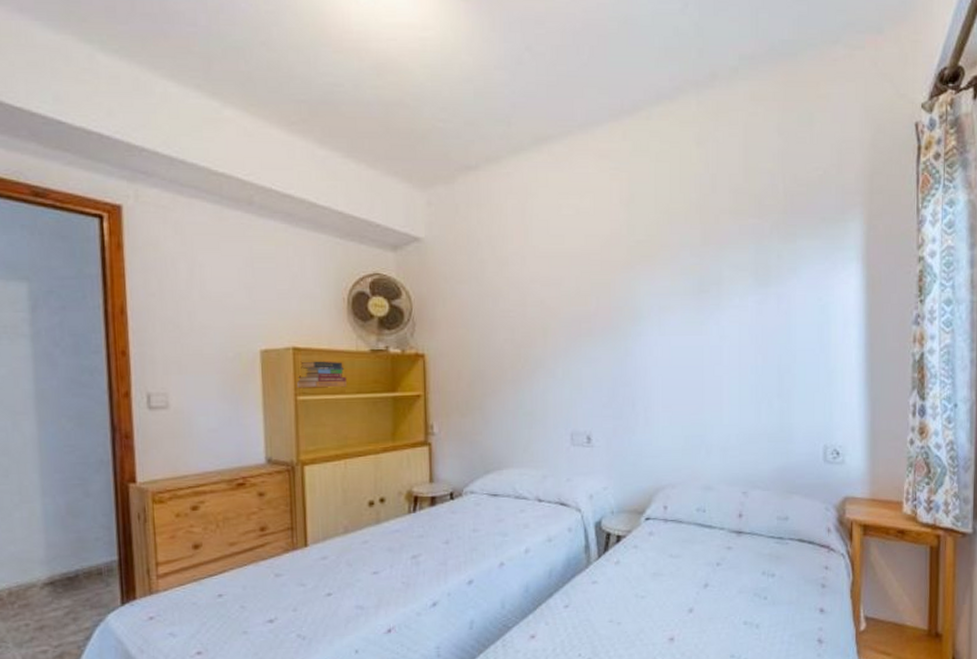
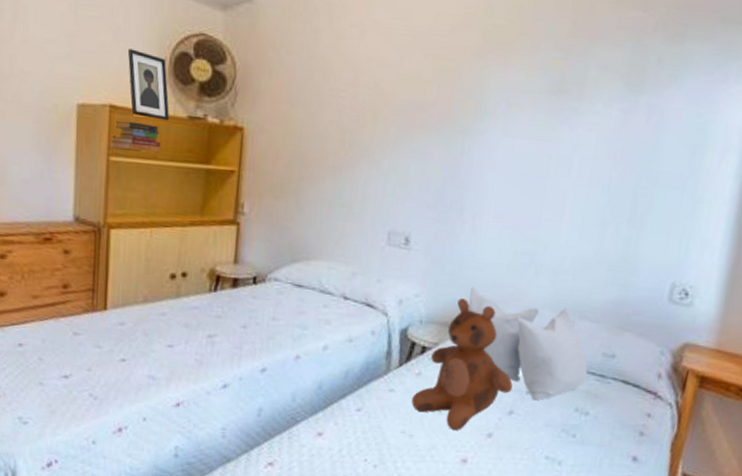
picture frame: none [307,294,352,356] -> present [128,48,169,121]
teddy bear: none [615,485,704,611] -> present [411,298,513,430]
cushion: none [652,473,767,571] -> present [468,286,588,401]

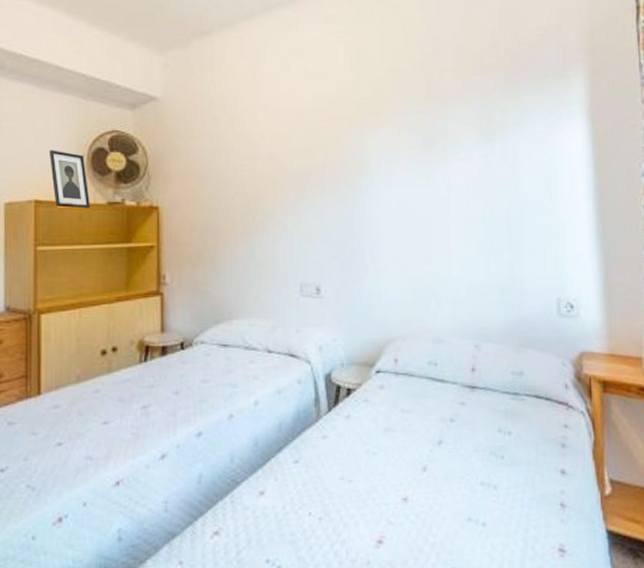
books: present [109,121,161,154] -> none [36,213,84,239]
teddy bear: present [411,298,513,430] -> none [345,337,437,468]
cushion: present [468,286,588,401] -> none [382,325,502,427]

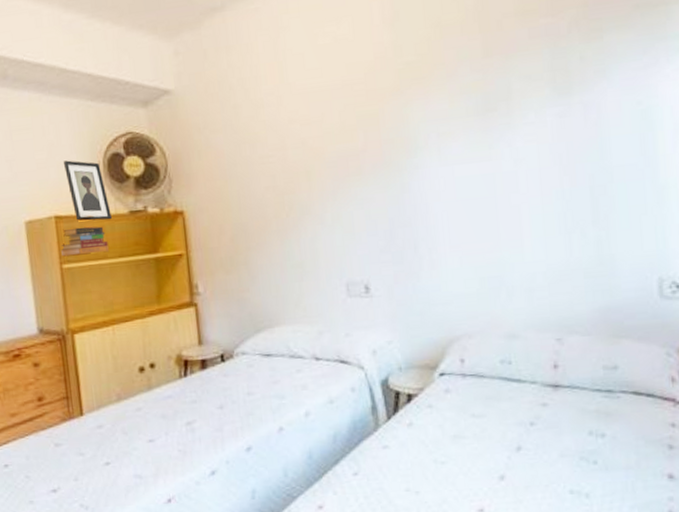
books: none [36,213,84,239] -> present [61,226,109,257]

